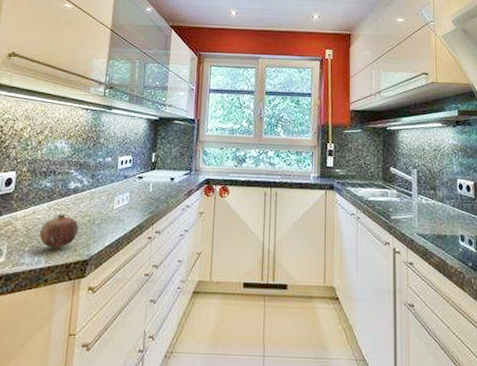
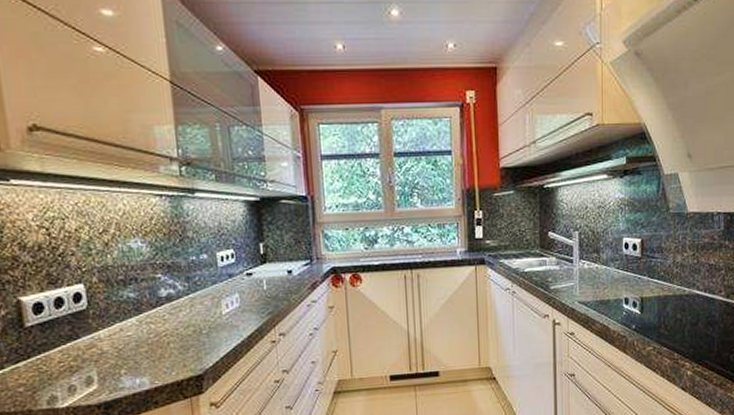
fruit: present [39,213,79,249] -> none [134,326,184,367]

